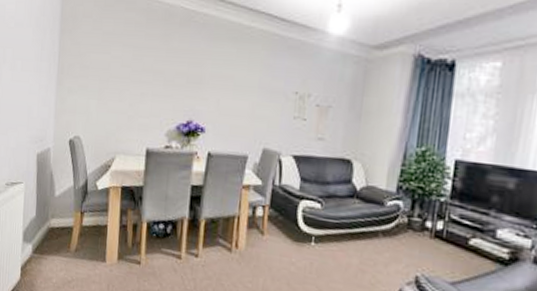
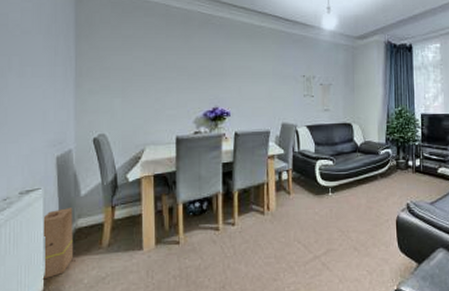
cardboard box: none [19,205,48,270] -> present [42,208,73,280]

